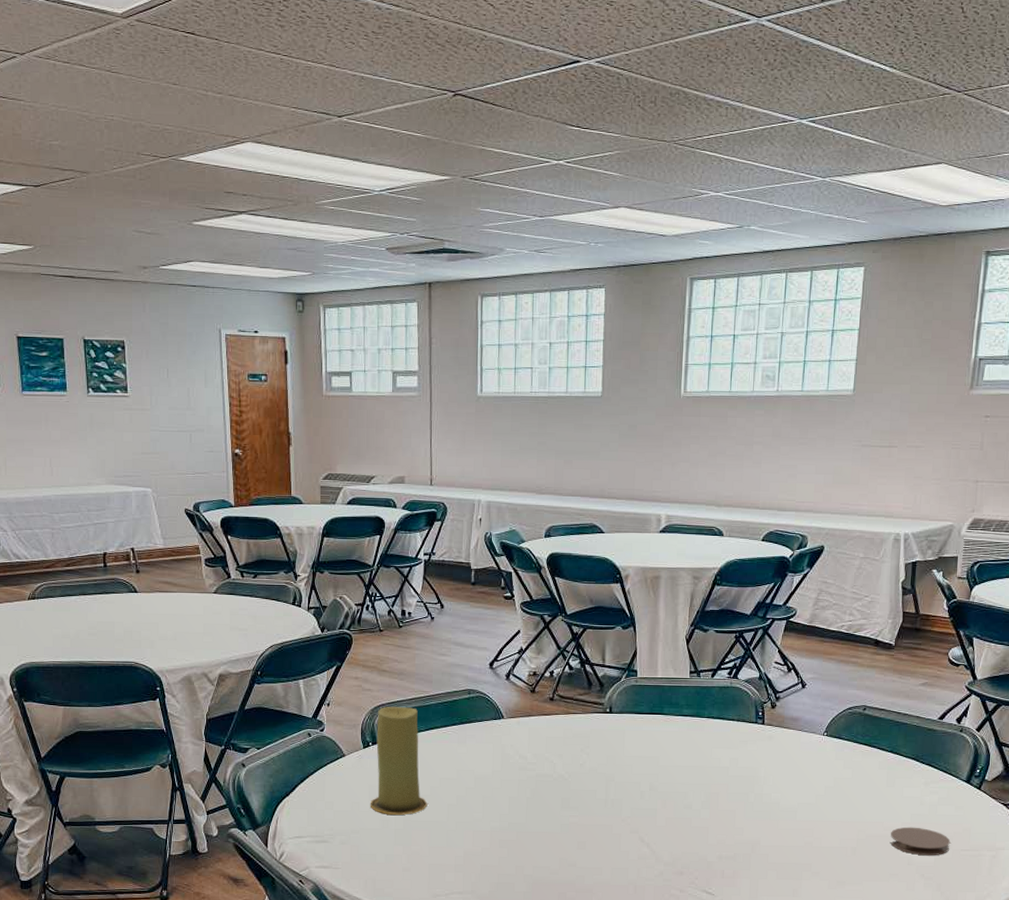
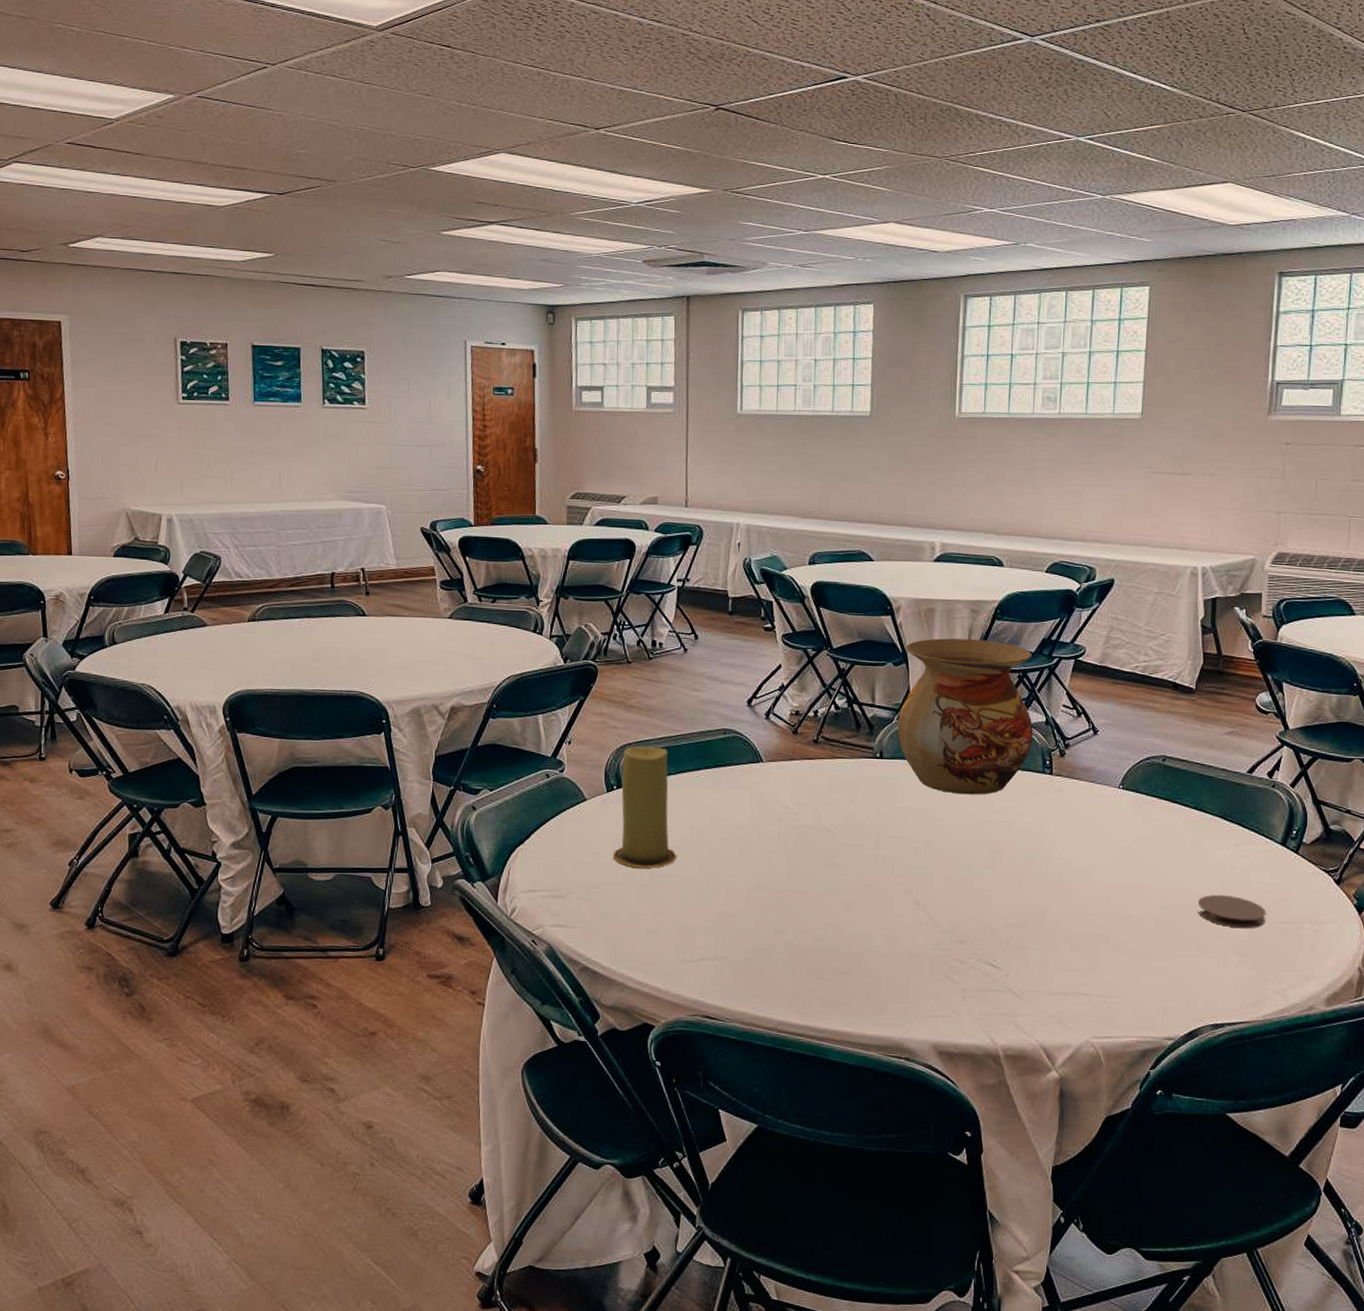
vase: none [626,603,749,744] -> present [898,638,1033,795]

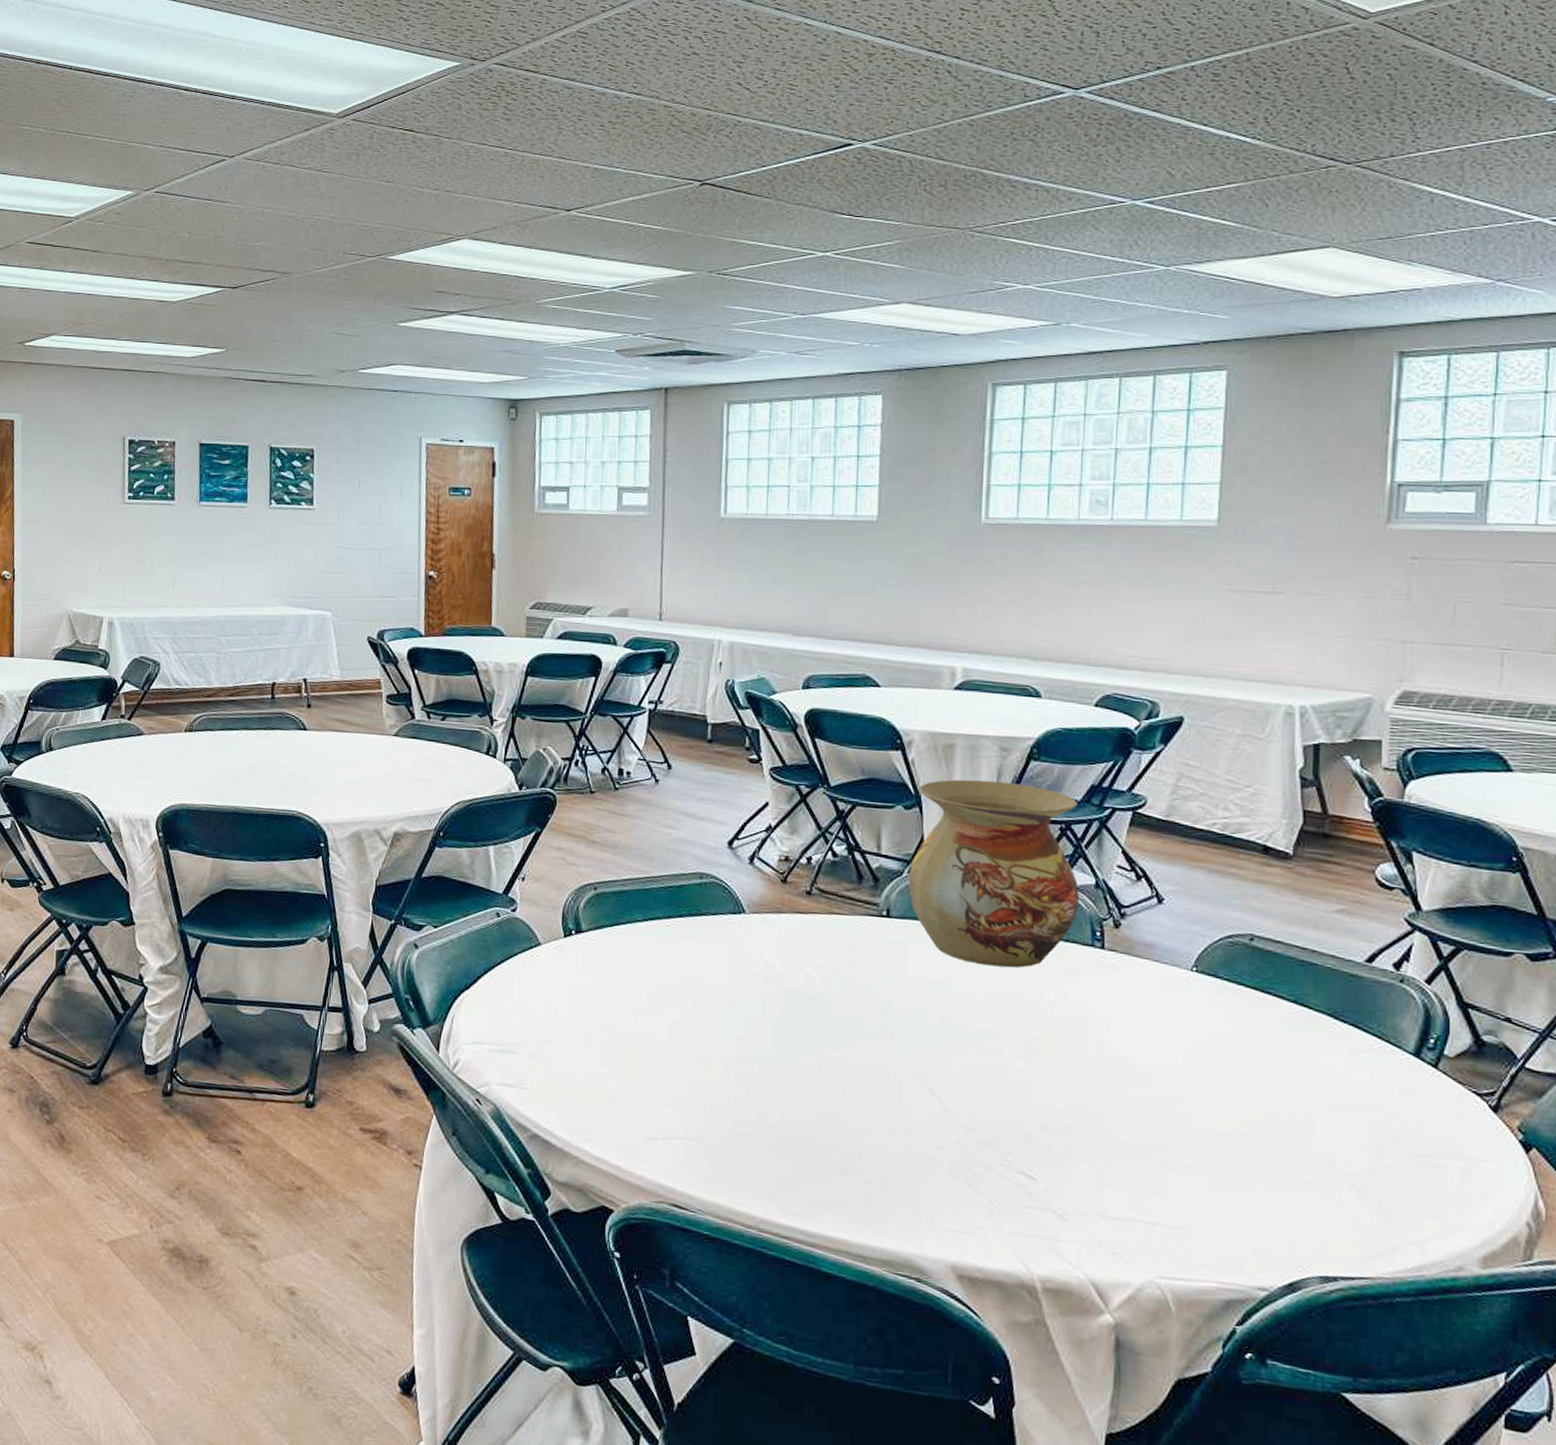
candle: present [612,745,677,868] -> none [569,886,643,1028]
coaster: present [1198,894,1266,929] -> none [1300,1111,1394,1159]

